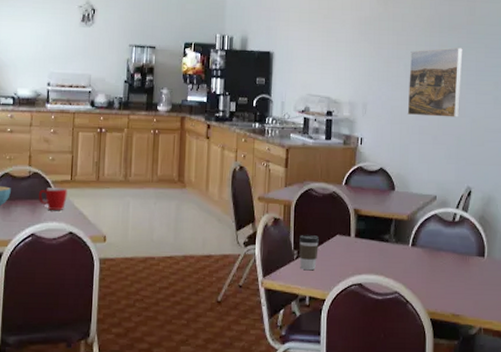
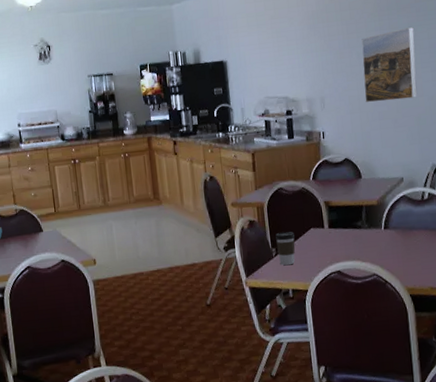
mug: present [38,188,68,210] -> none [27,220,54,242]

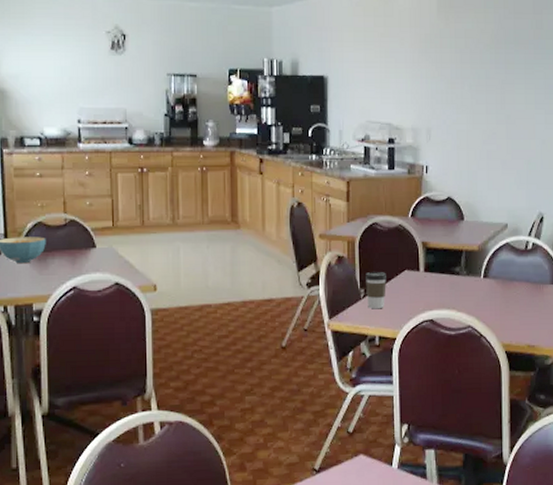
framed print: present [361,27,417,103] -> none [474,64,531,140]

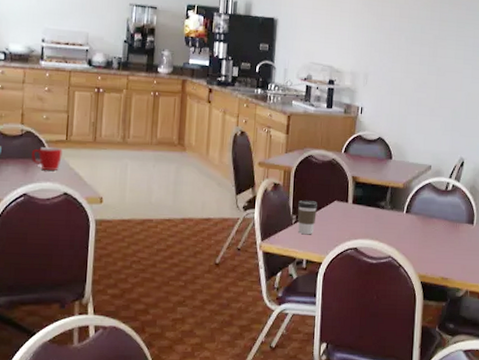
mug: none [77,236,110,260] -> present [31,147,63,170]

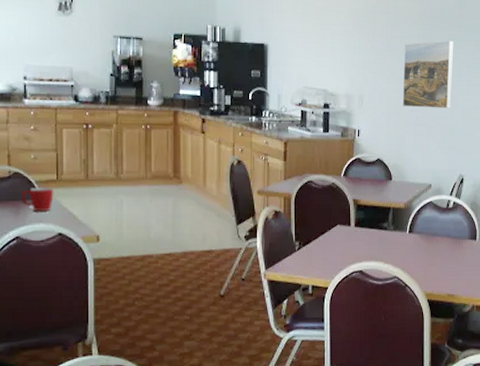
coffee cup: present [297,200,317,235] -> none [299,226,320,261]
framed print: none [407,23,462,91] -> present [402,40,454,109]

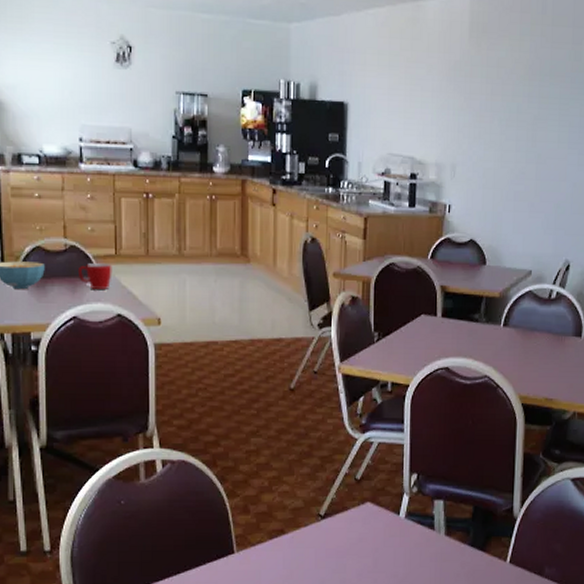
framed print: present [402,40,454,109] -> none [501,99,566,182]

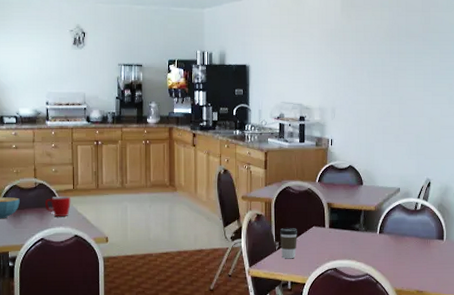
coffee cup: none [379,315,402,354] -> present [279,228,297,259]

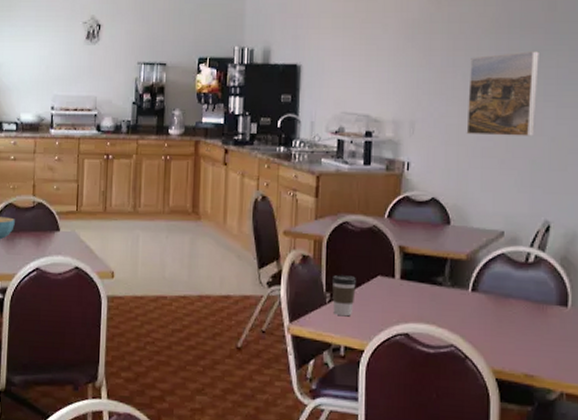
mug: present [44,196,71,216] -> none [42,219,73,243]
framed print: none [371,54,420,117] -> present [466,51,539,136]

